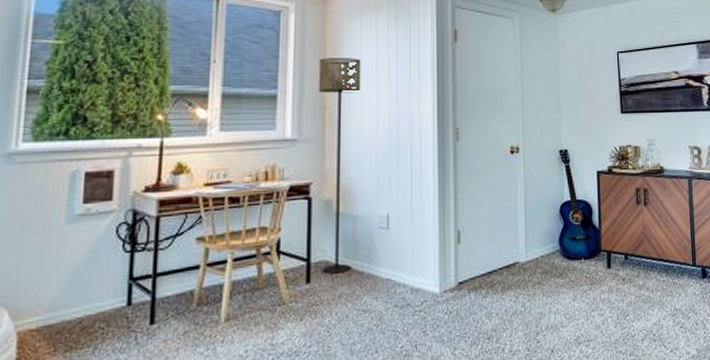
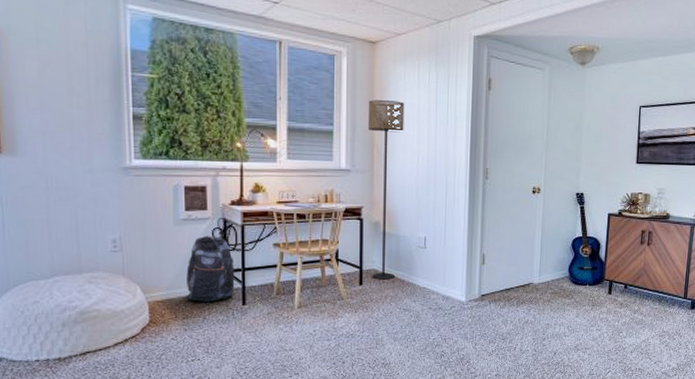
backpack: none [72,233,143,326] -> present [186,235,235,303]

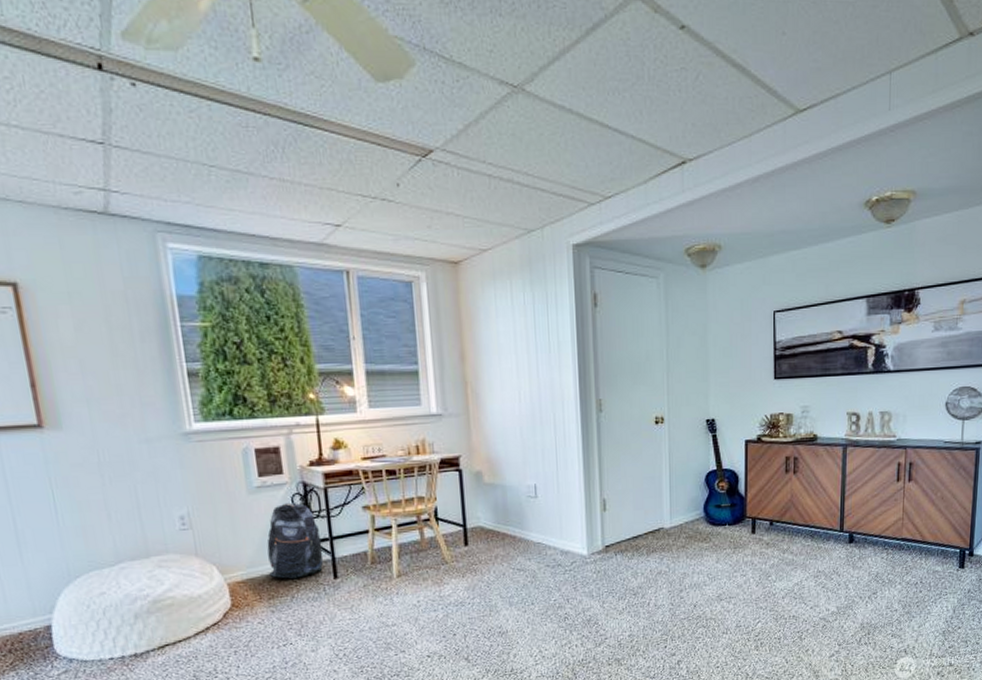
floor lamp: present [367,100,405,280] -> none [455,329,504,538]

